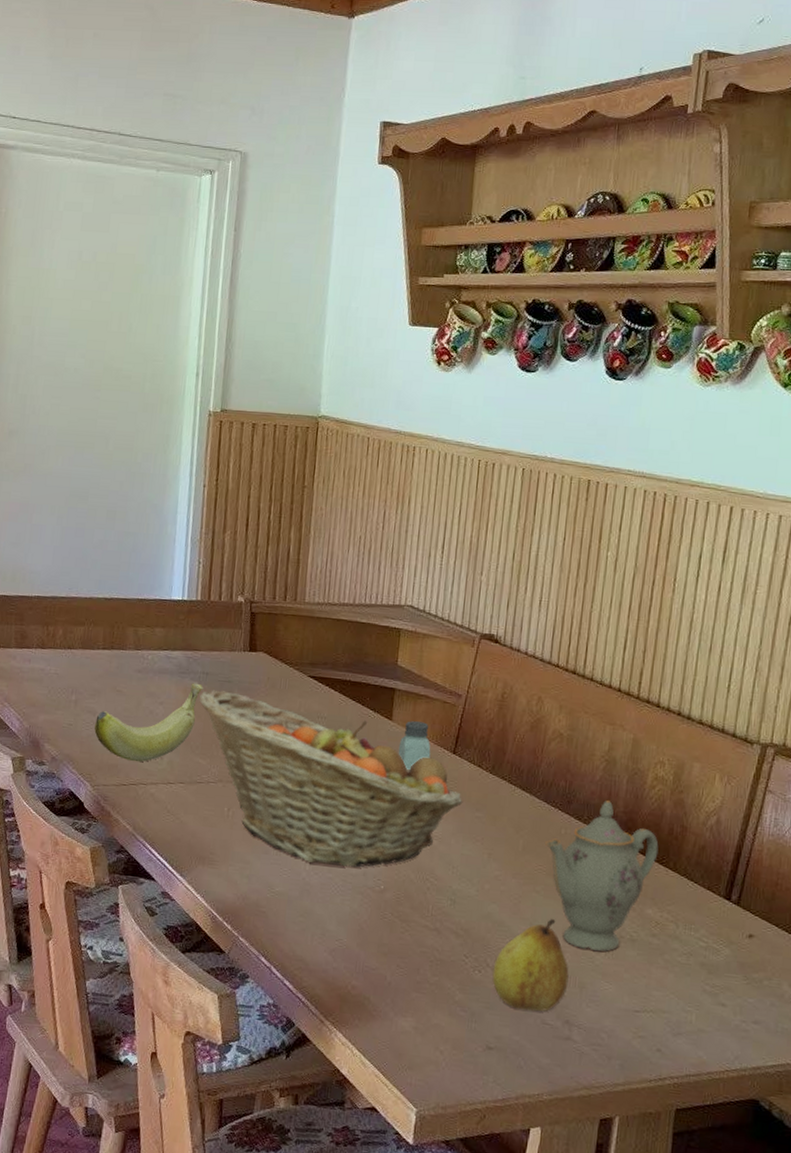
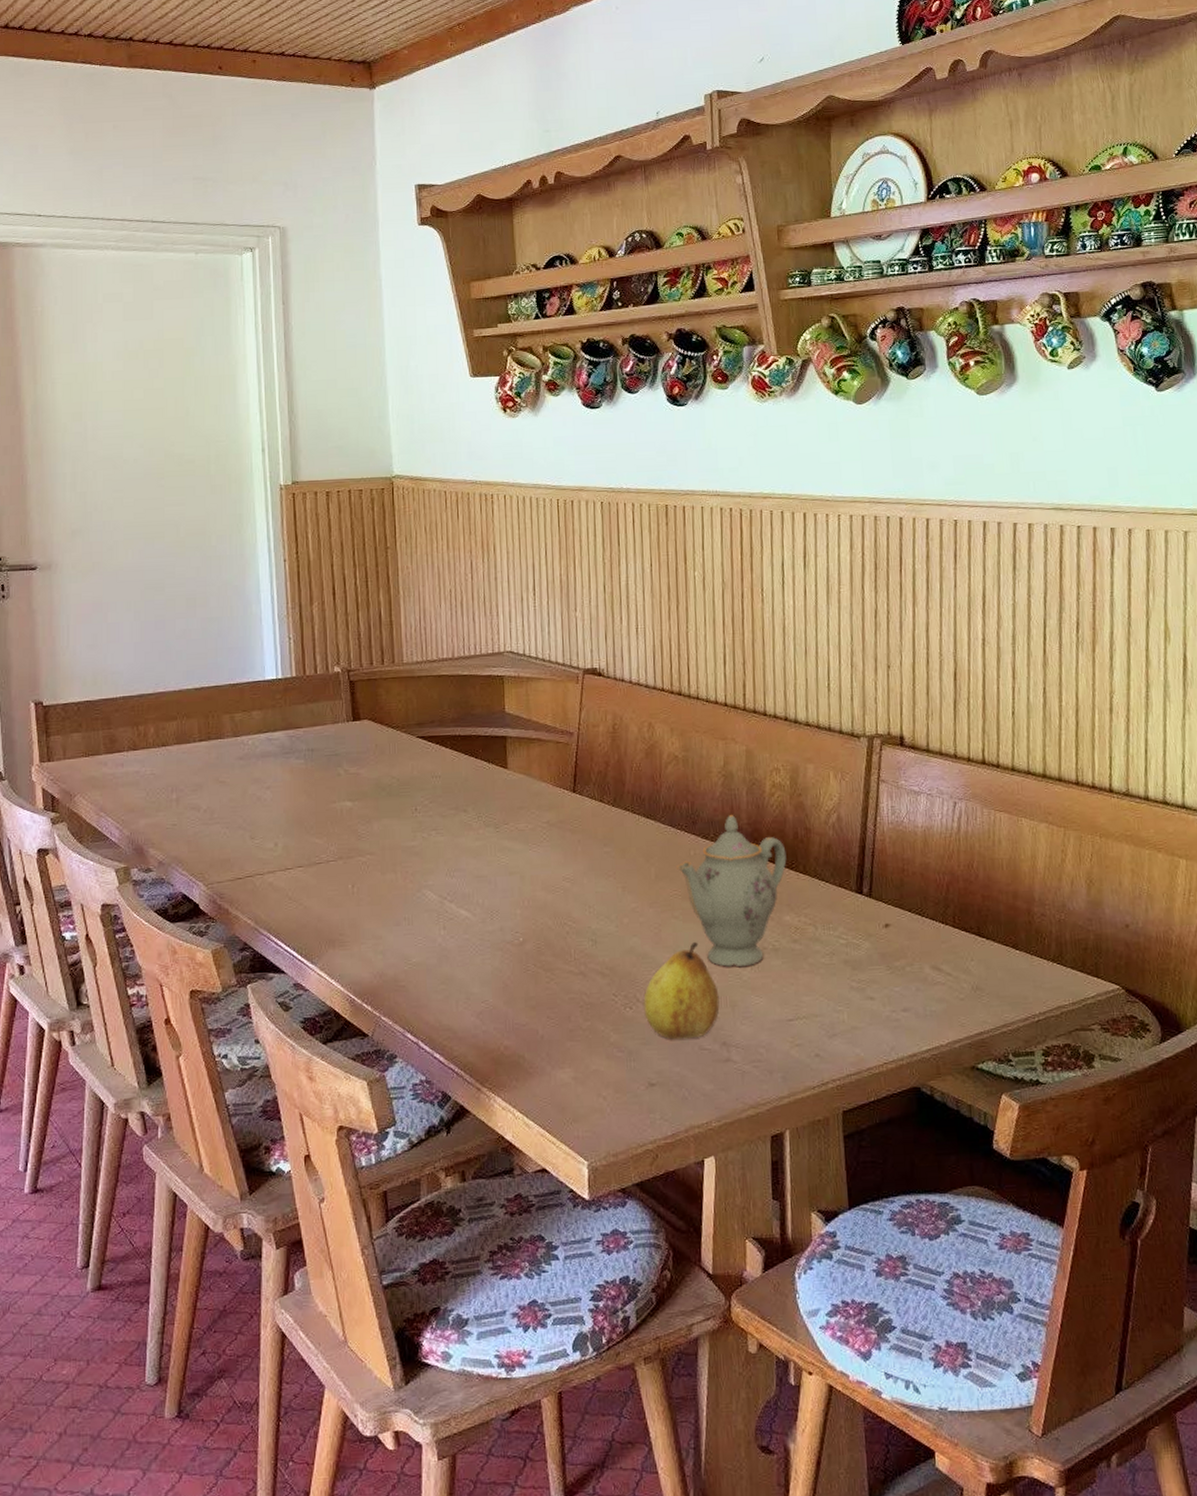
banana: present [94,683,203,762] -> none [201,761,310,853]
fruit basket: present [199,690,463,868] -> none [308,765,590,927]
saltshaker: present [398,721,431,771] -> none [517,765,551,817]

